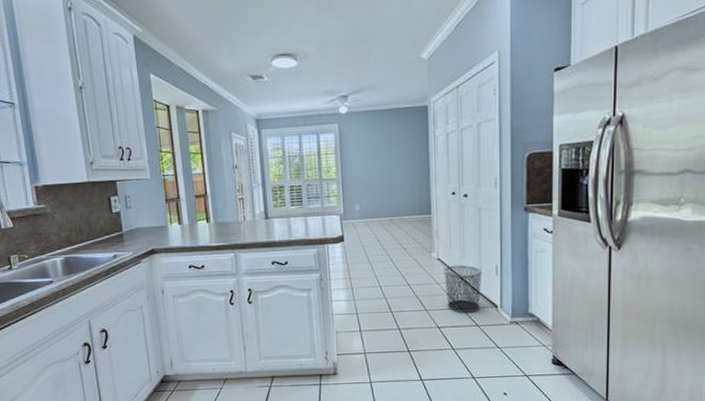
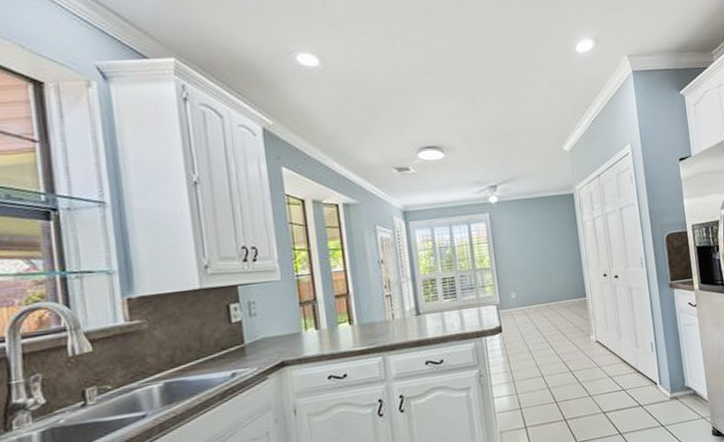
trash can: present [442,265,482,314] -> none [602,345,641,395]

